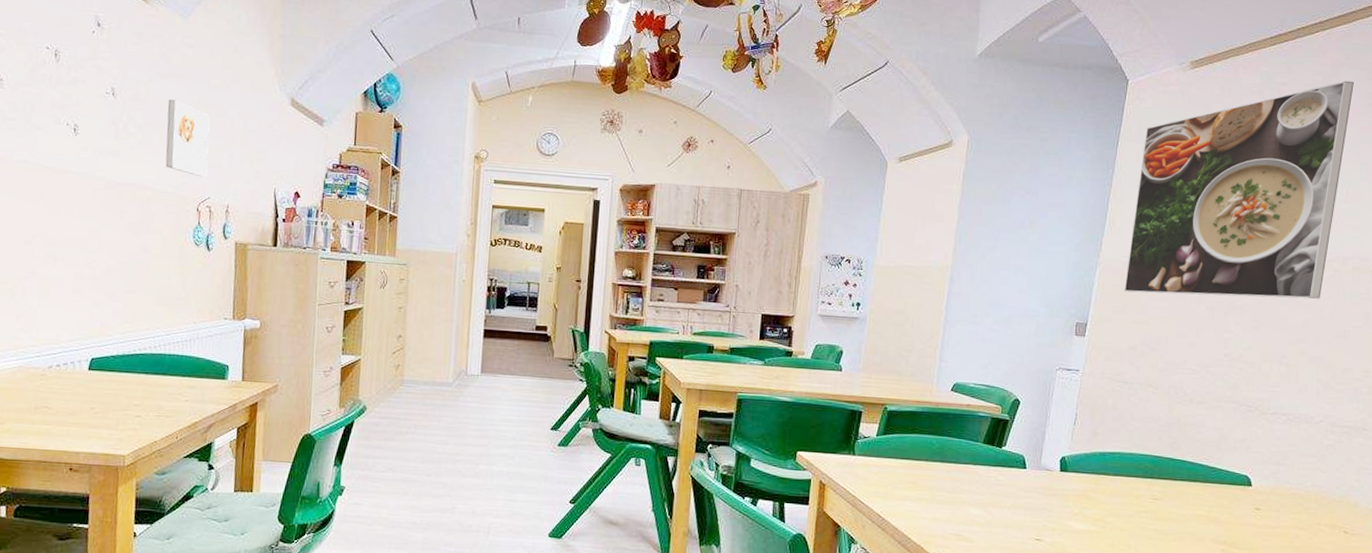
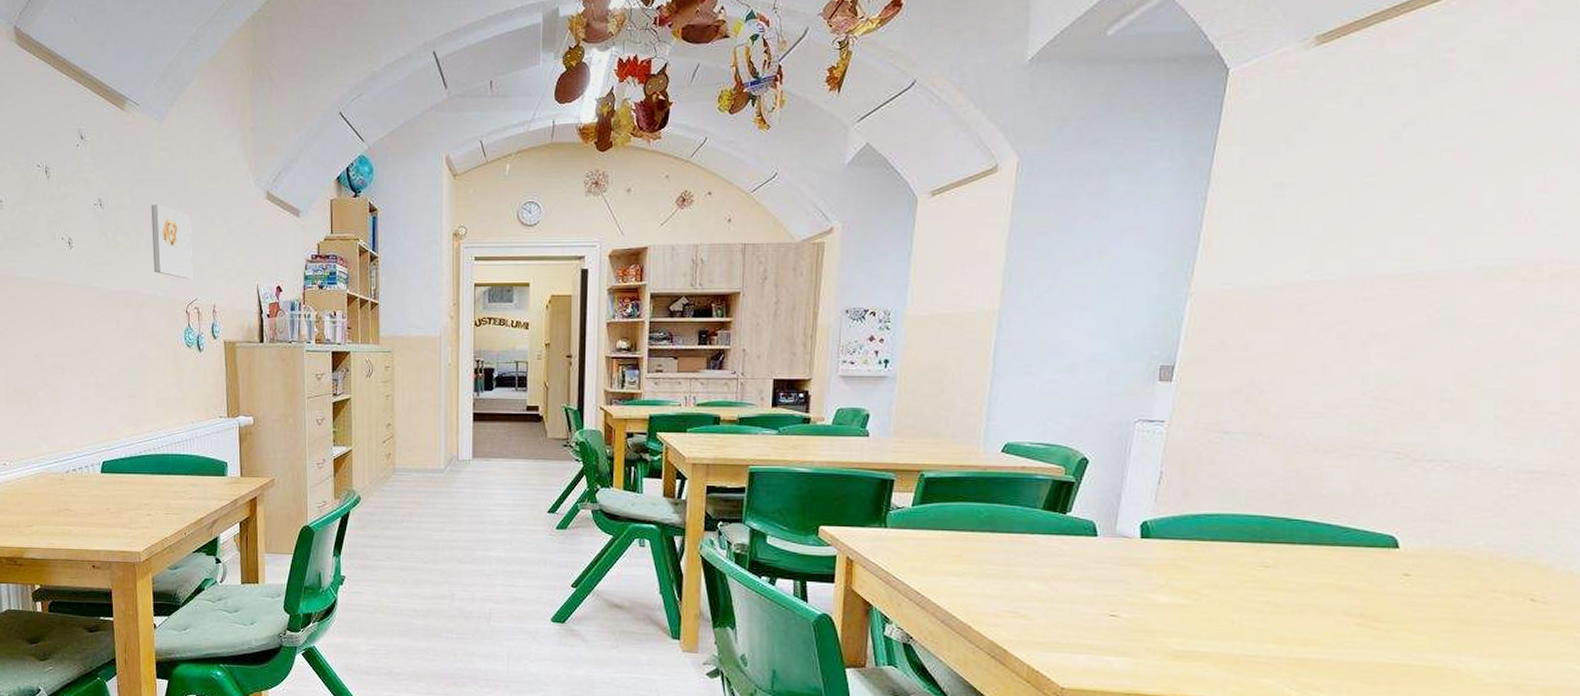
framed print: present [1124,80,1354,299] -> none [1224,35,1556,326]

